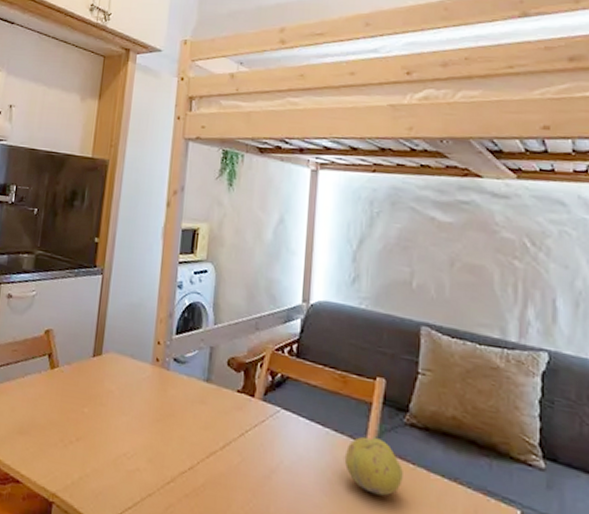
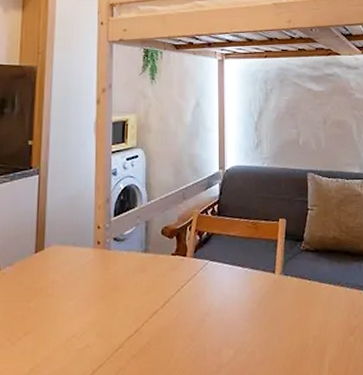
fruit: present [344,436,403,496] -> none [260,266,303,311]

